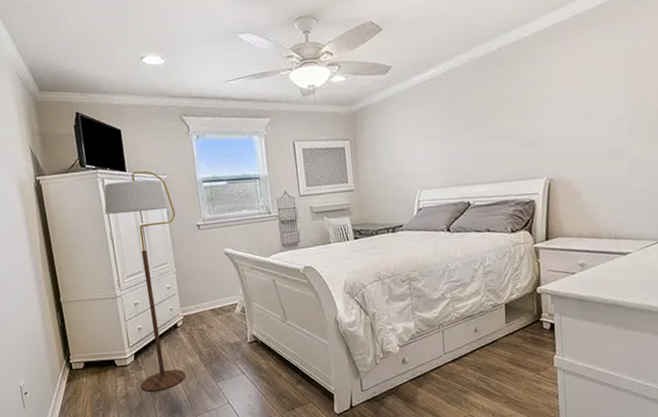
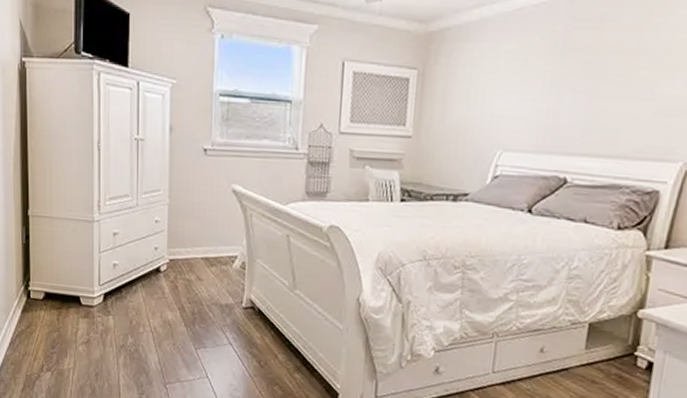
floor lamp: present [104,170,186,392] -> none [95,69,180,345]

